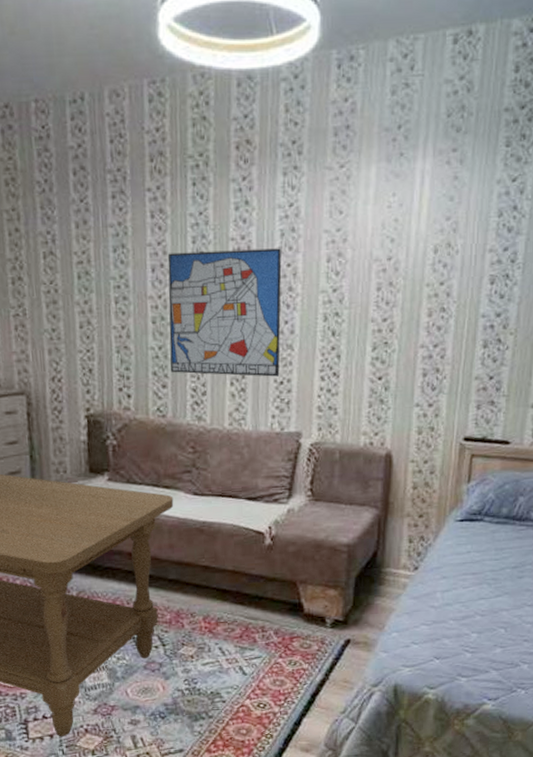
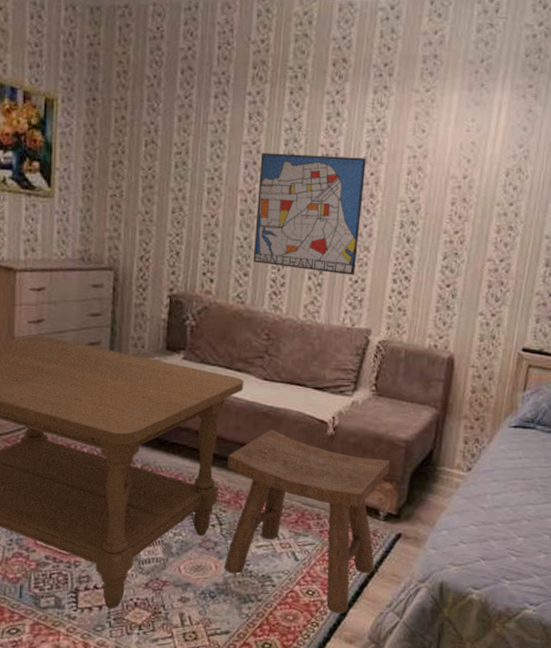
stool: none [164,545,333,724] -> present [224,429,391,614]

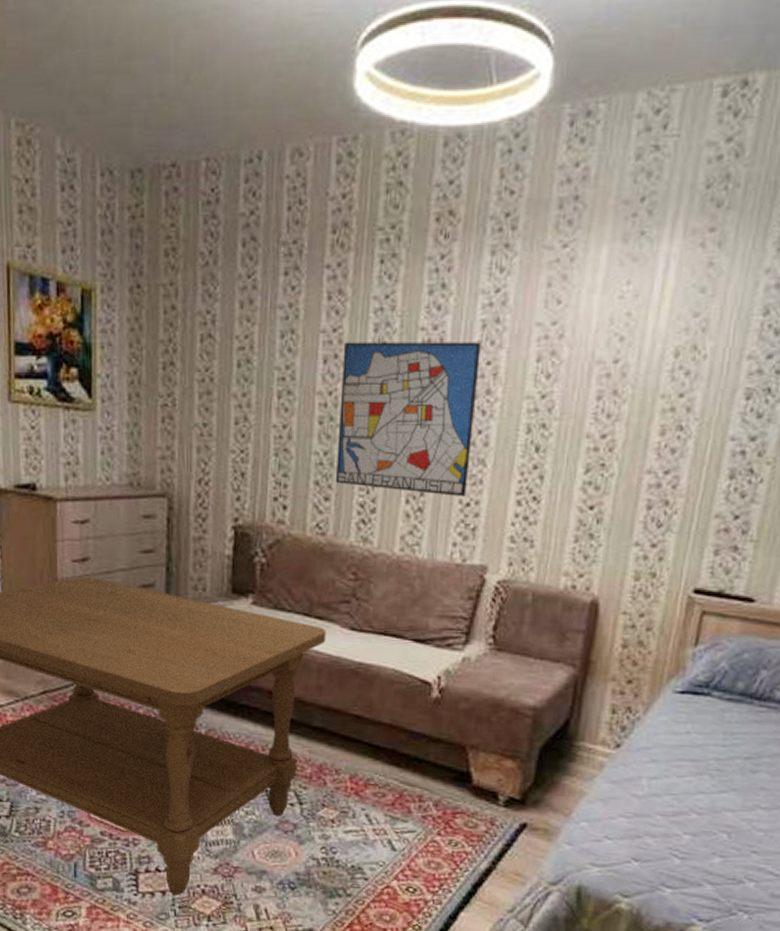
stool: present [224,429,391,614] -> none [305,691,513,917]

